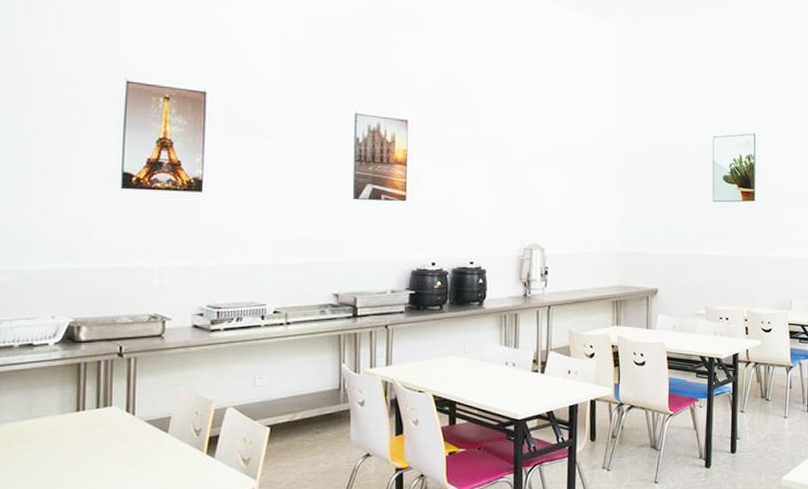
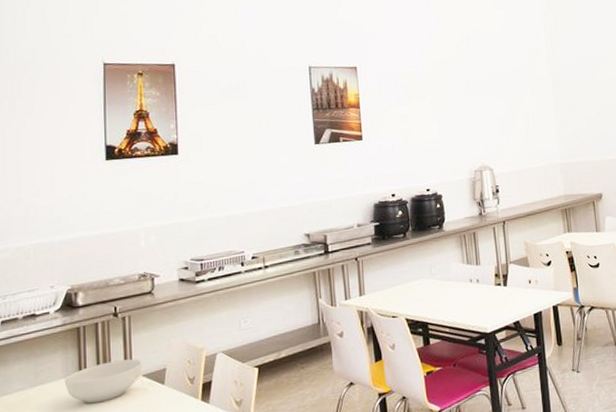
bowl: none [60,403,147,444] -> present [64,358,143,404]

